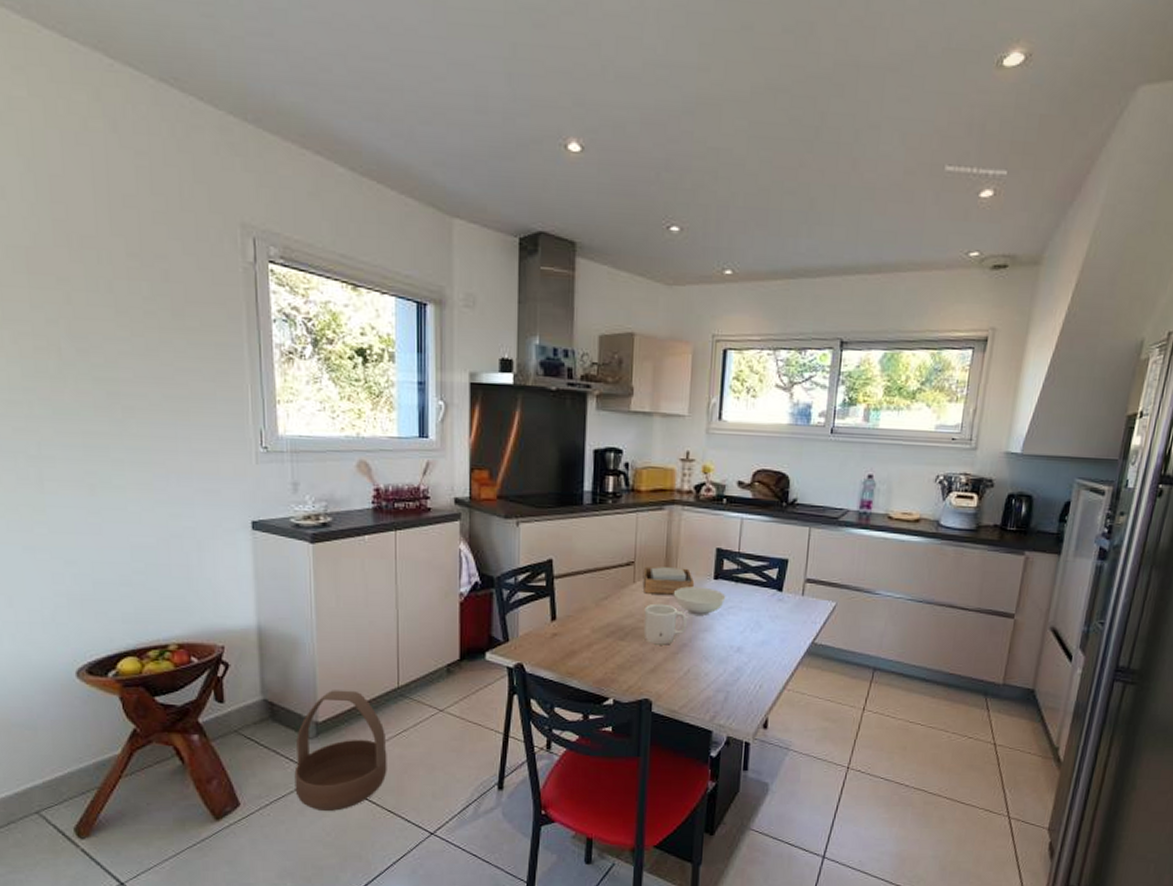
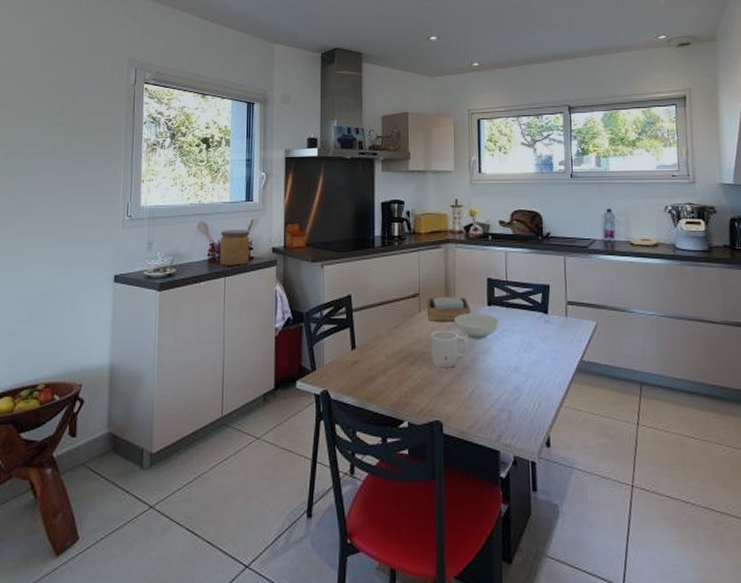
basket: present [294,690,387,811] -> none [127,421,210,544]
jar: none [388,472,426,518] -> present [220,230,250,266]

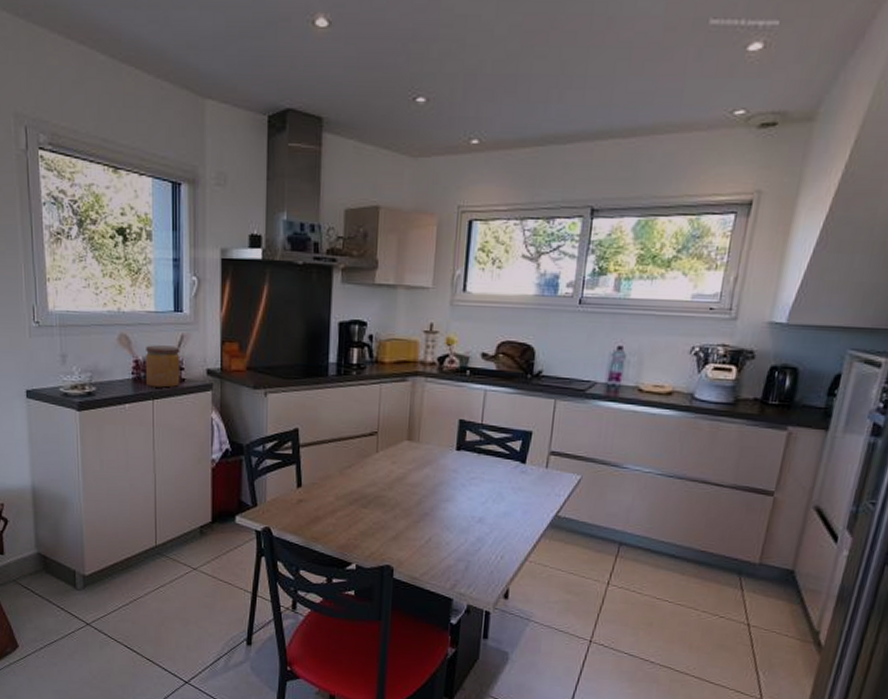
napkin holder: present [427,297,472,321] -> none [385,437,437,465]
mug: present [430,329,469,368] -> none [385,473,430,514]
bowl: present [455,313,500,339] -> none [416,457,468,486]

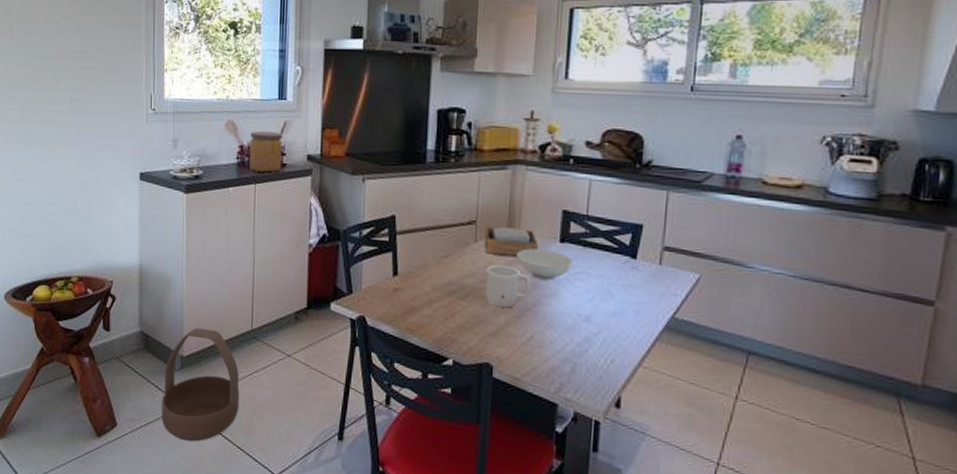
basket: none [65,546,146,657] -> present [161,327,240,442]
napkin holder: none [385,437,437,465] -> present [484,226,539,257]
mug: none [385,473,430,514] -> present [484,264,532,308]
bowl: none [416,457,468,486] -> present [517,248,573,280]

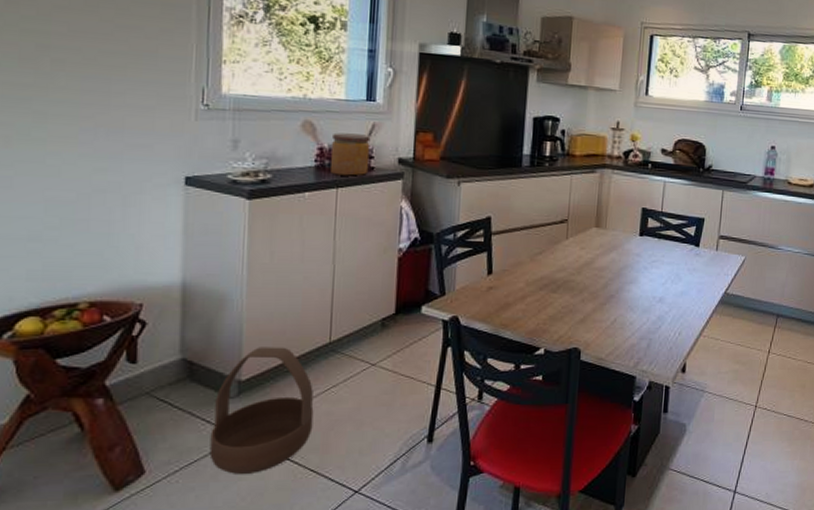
napkin holder: present [484,226,539,257] -> none [575,224,622,250]
mug: present [484,264,532,308] -> none [574,258,615,297]
bowl: present [517,248,573,280] -> none [603,242,650,269]

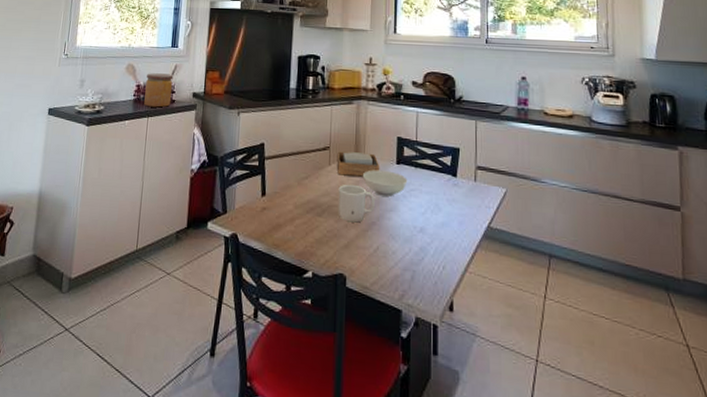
basket: present [209,347,314,474] -> none [44,249,122,366]
mug: none [574,258,615,297] -> present [338,184,376,223]
napkin holder: none [575,224,622,250] -> present [337,151,380,177]
bowl: none [603,242,650,269] -> present [363,170,408,197]

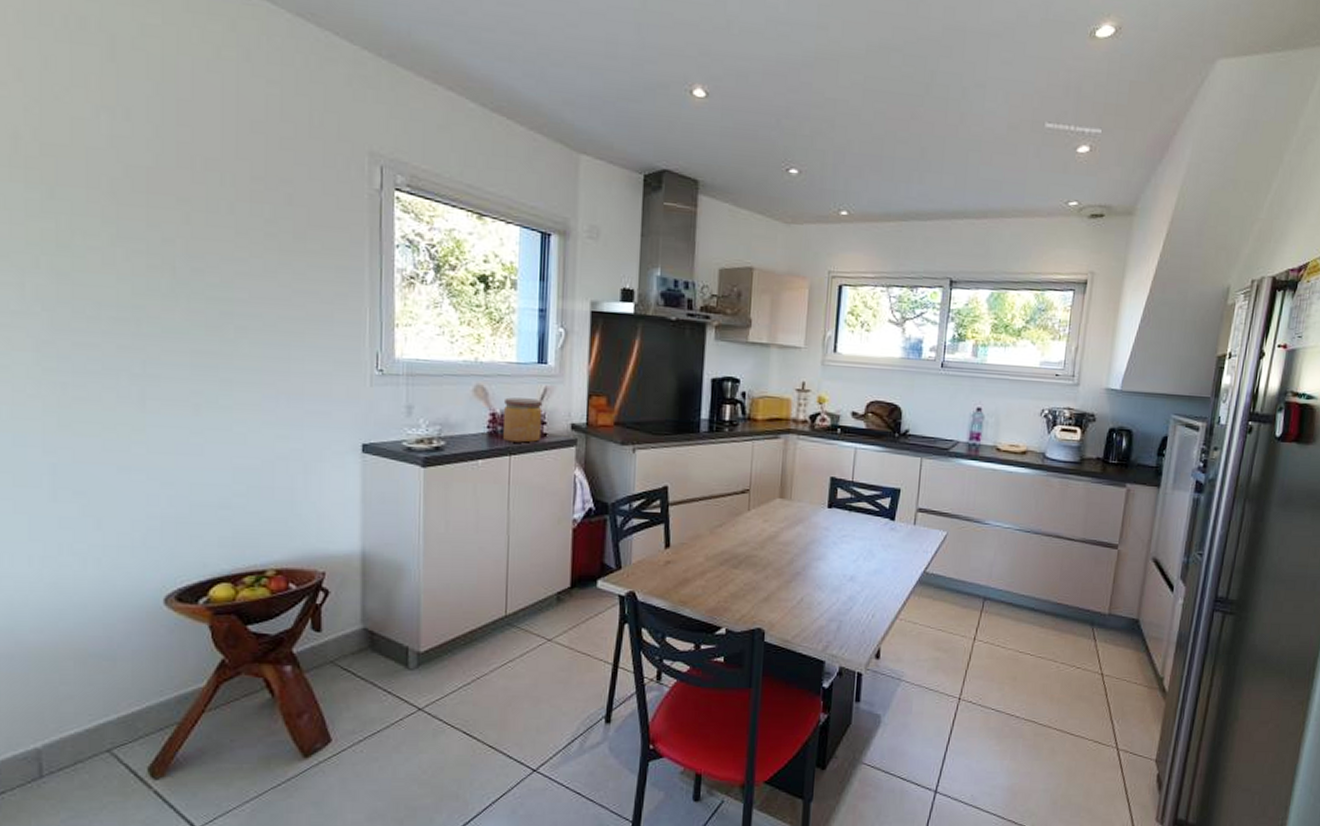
napkin holder: present [337,151,380,177] -> none [757,494,809,523]
mug: present [338,184,376,223] -> none [757,531,802,574]
bowl: present [363,170,408,197] -> none [788,515,840,544]

